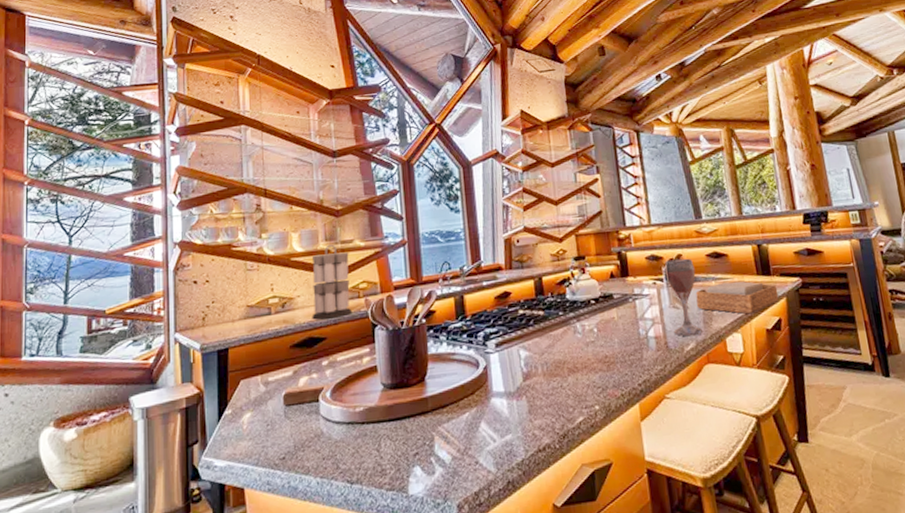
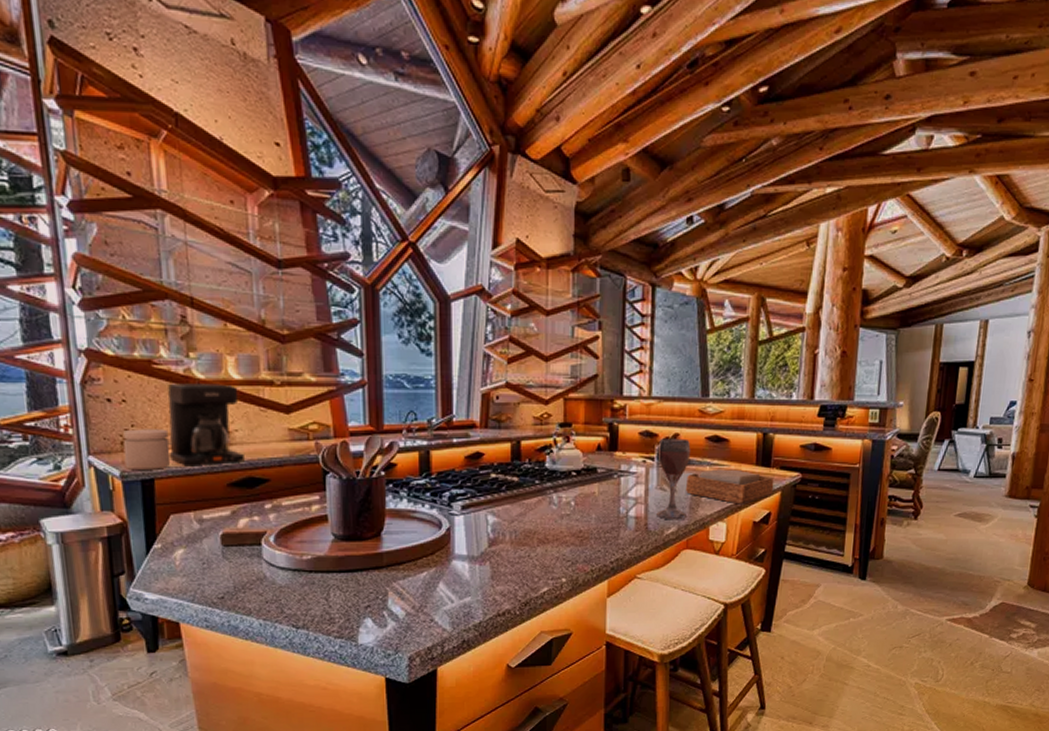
jar: none [204,302,243,342] -> present [123,429,171,470]
coffee maker: none [242,257,305,333] -> present [168,383,244,467]
spice rack: present [312,244,353,320] -> none [252,375,300,459]

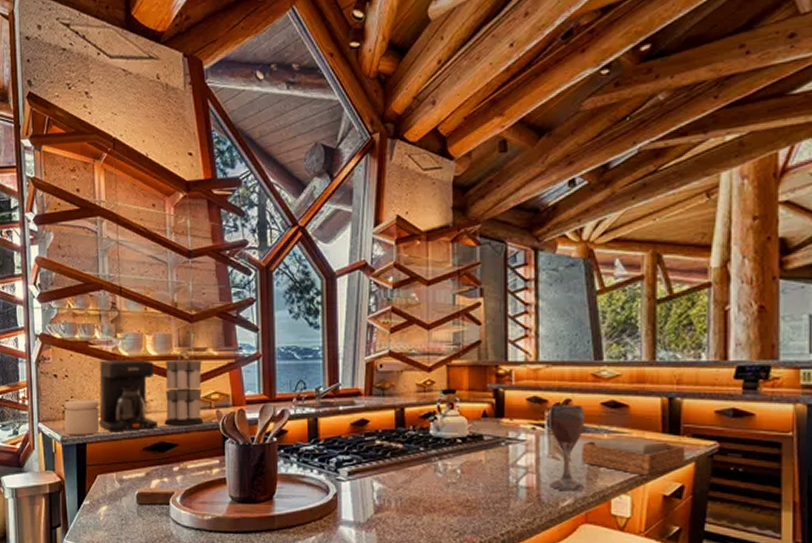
spice rack: none [252,375,300,459] -> present [164,350,204,426]

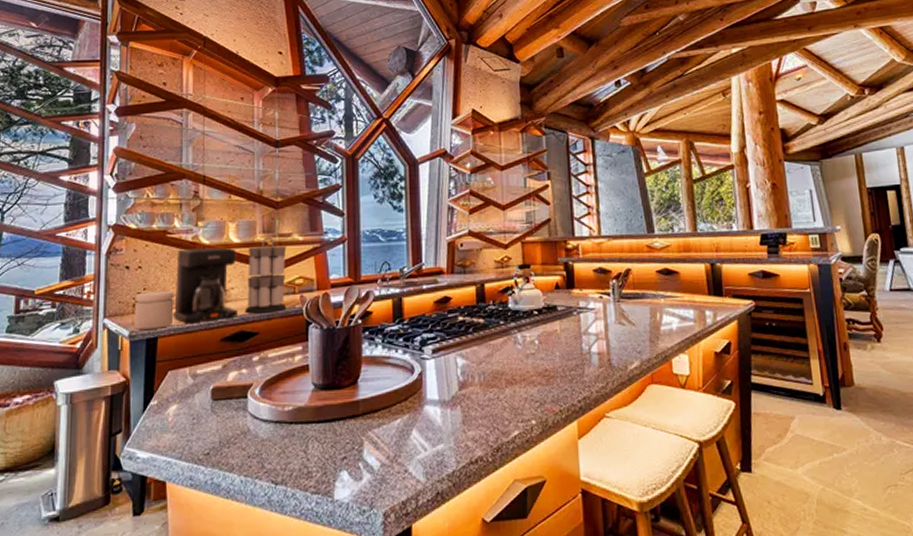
cup: present [548,404,585,492] -> none [612,273,649,355]
napkin holder: present [582,437,686,476] -> none [643,300,730,336]

